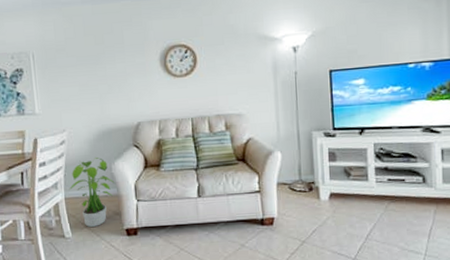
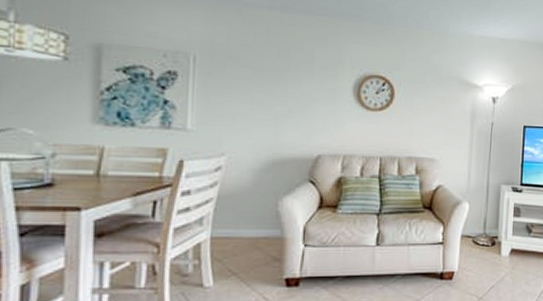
potted plant: present [68,157,115,227] -> none [217,190,280,274]

